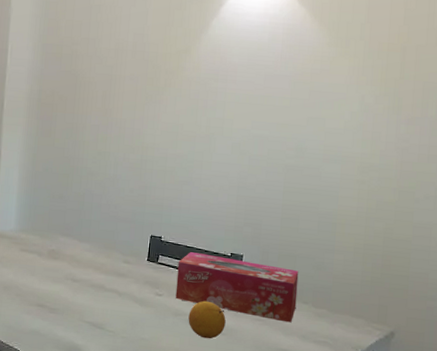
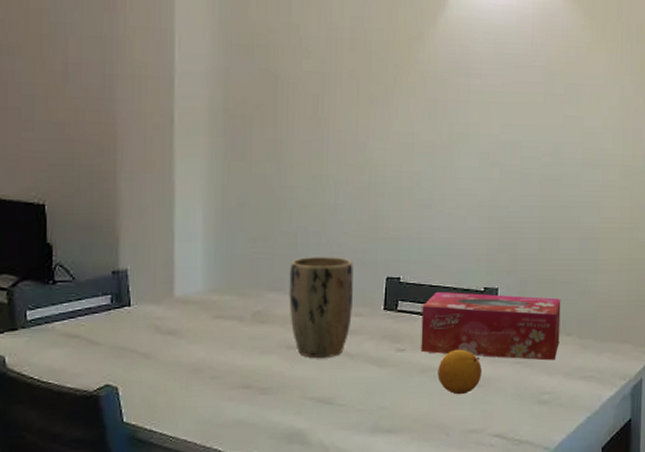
plant pot: none [75,213,126,292] -> present [289,257,353,358]

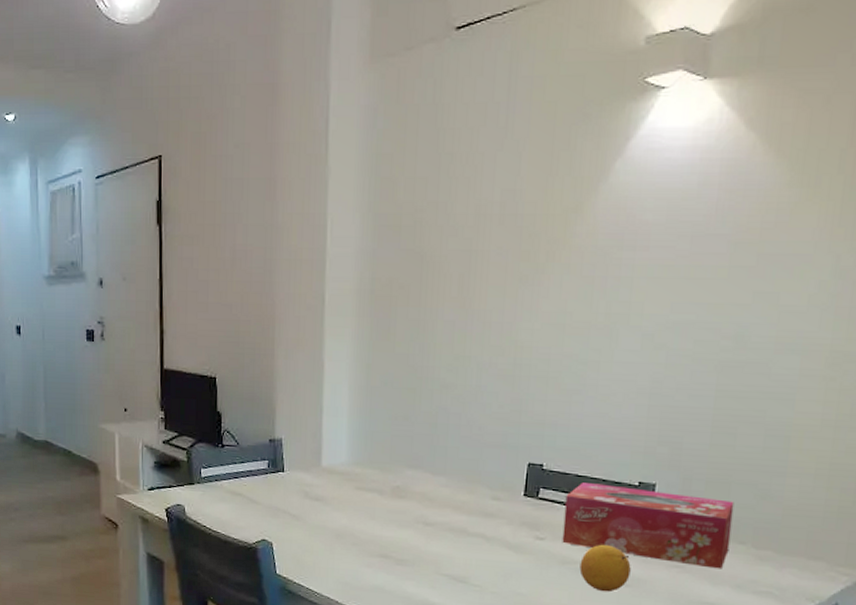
plant pot: present [289,257,353,358] -> none [427,437,494,538]

